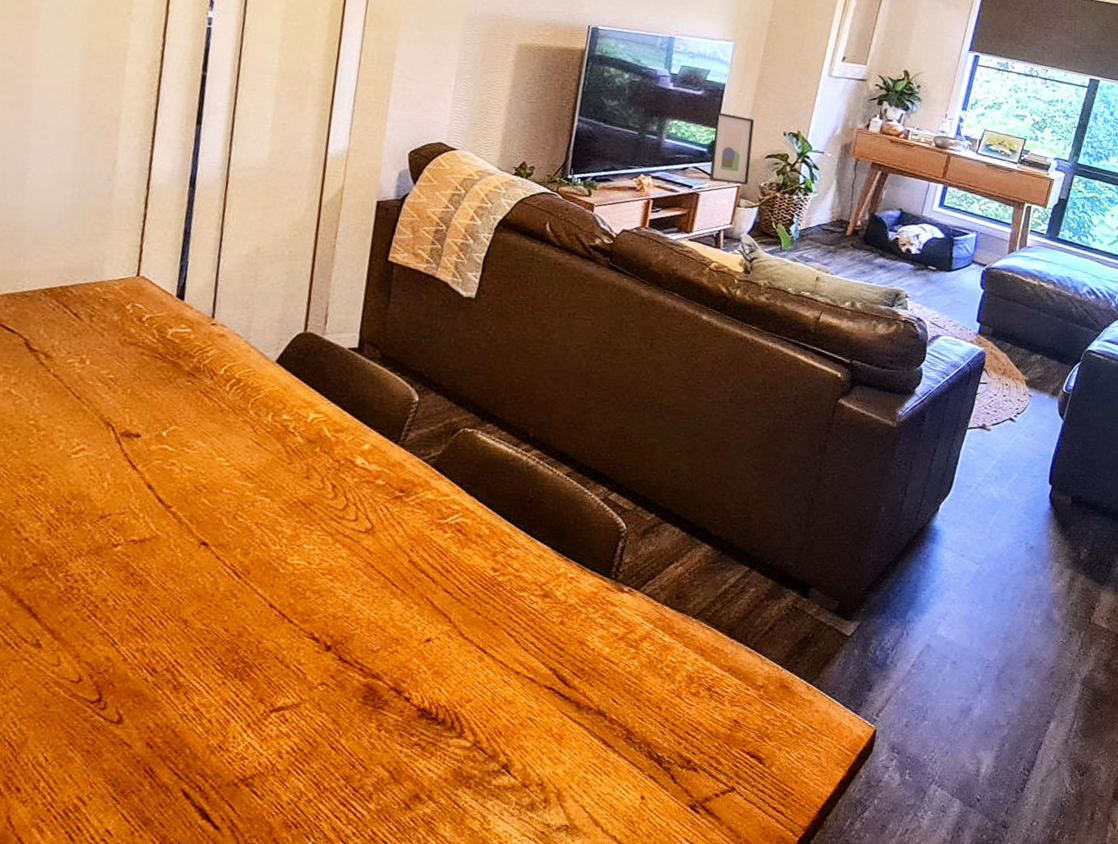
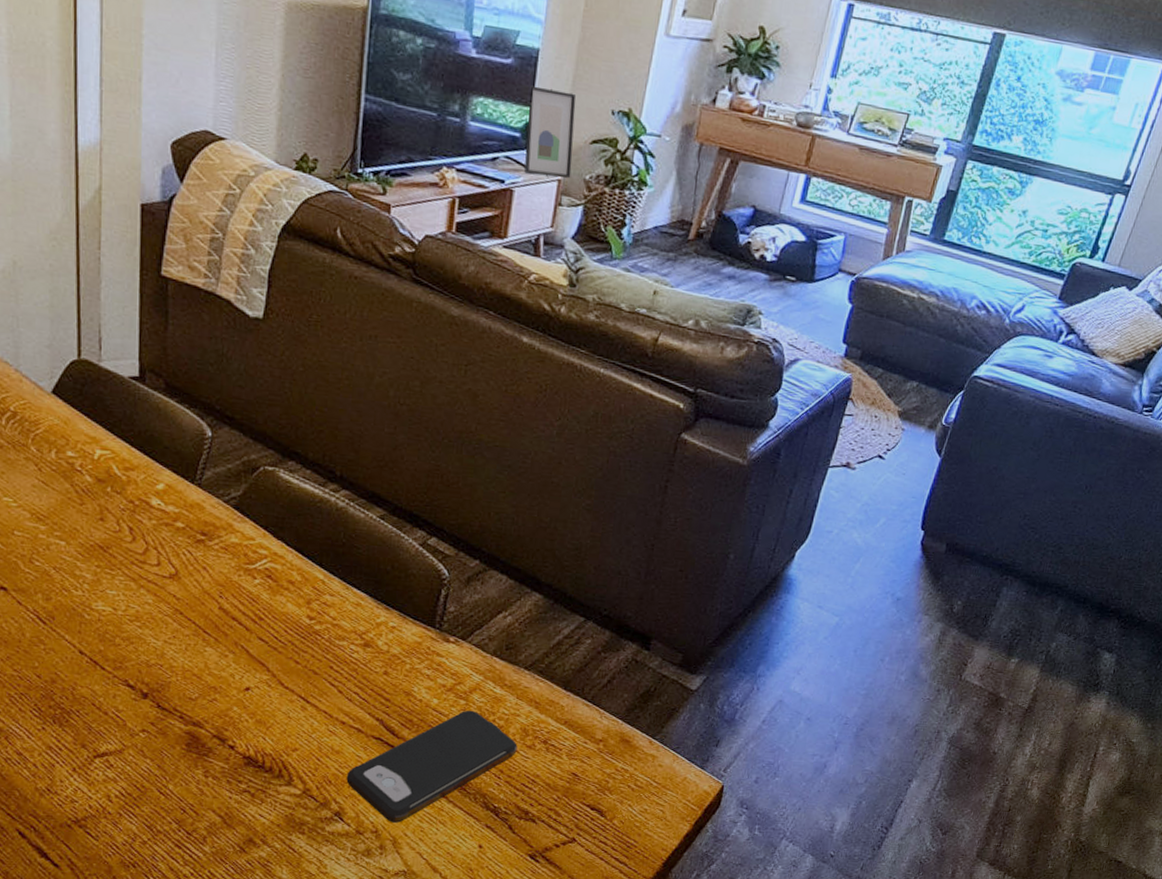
phone: none [516,658,683,775] -> present [346,710,518,823]

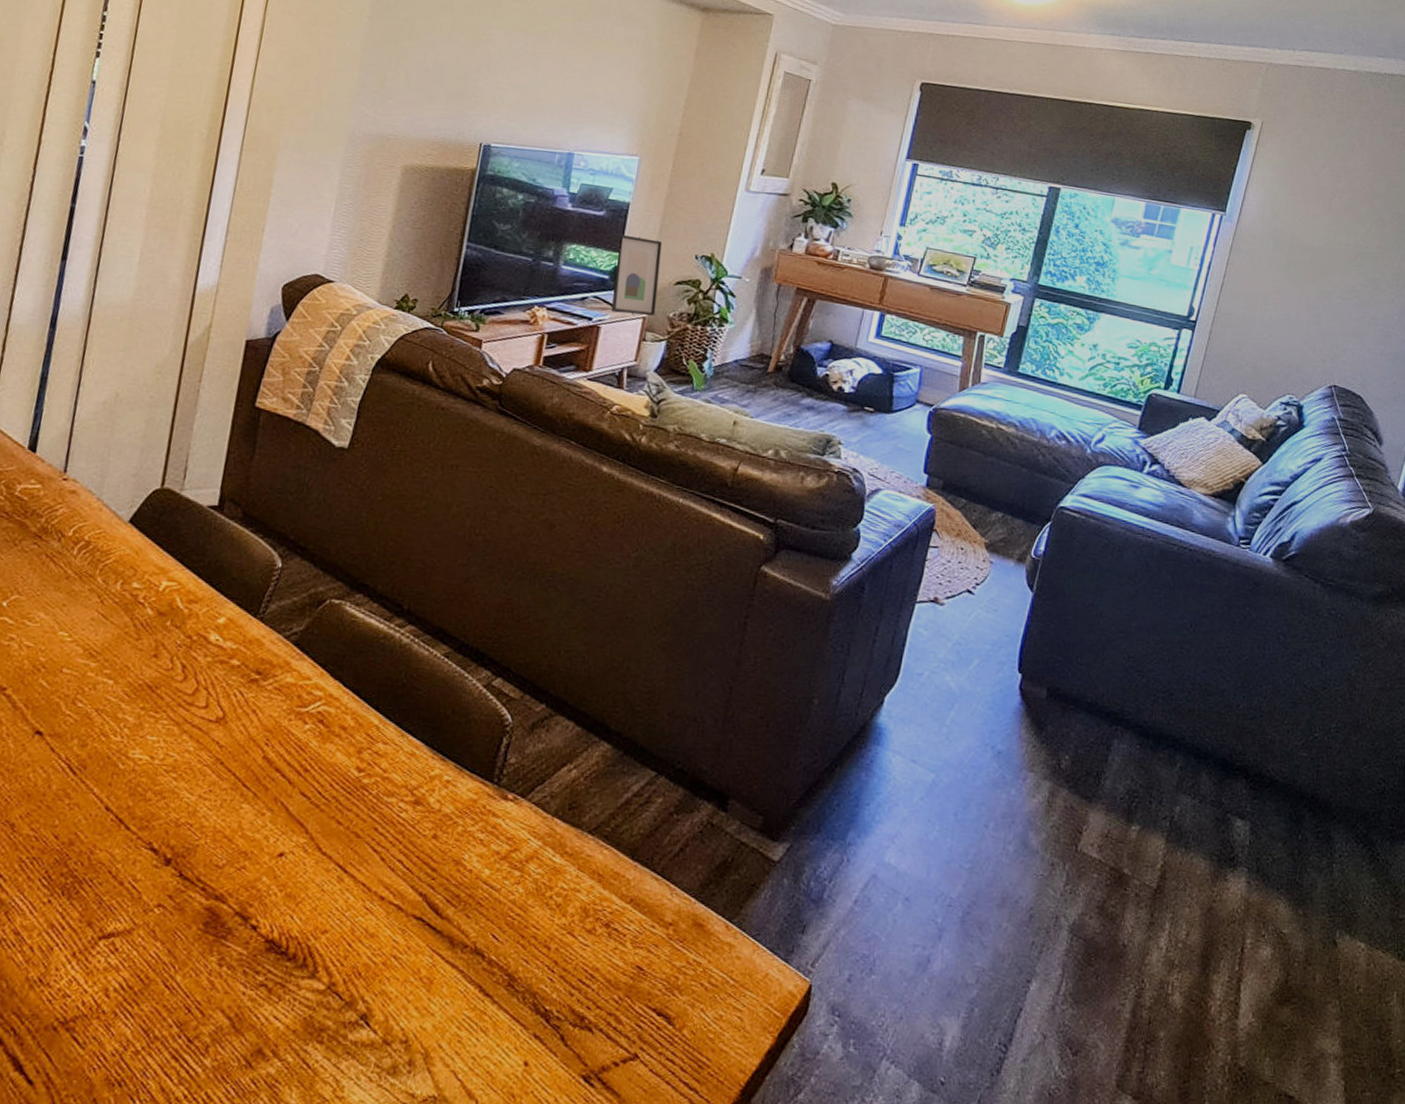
phone: present [346,710,518,823] -> none [378,883,576,1030]

